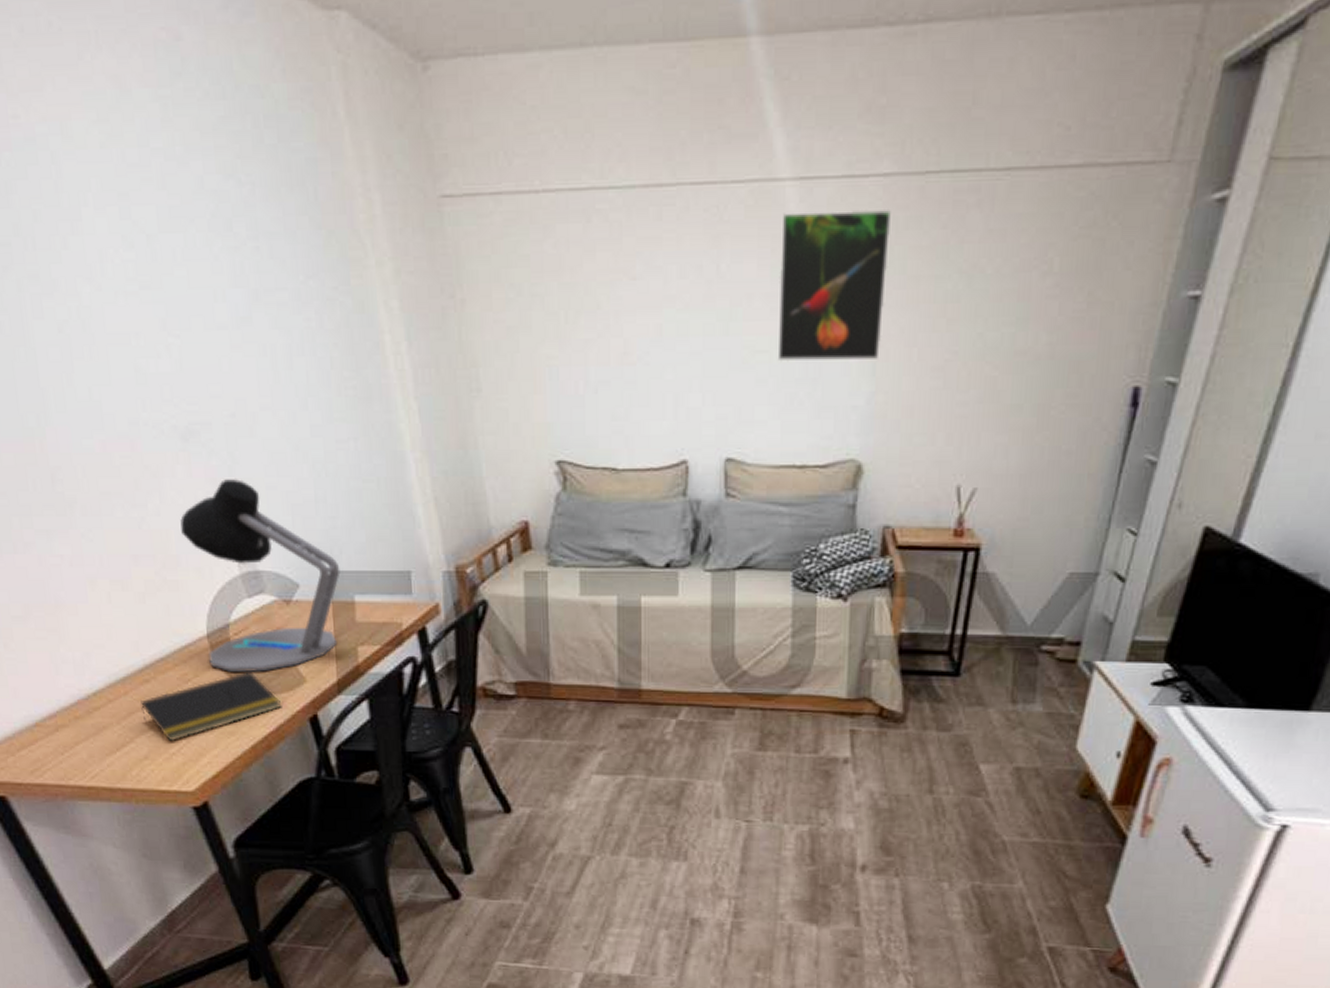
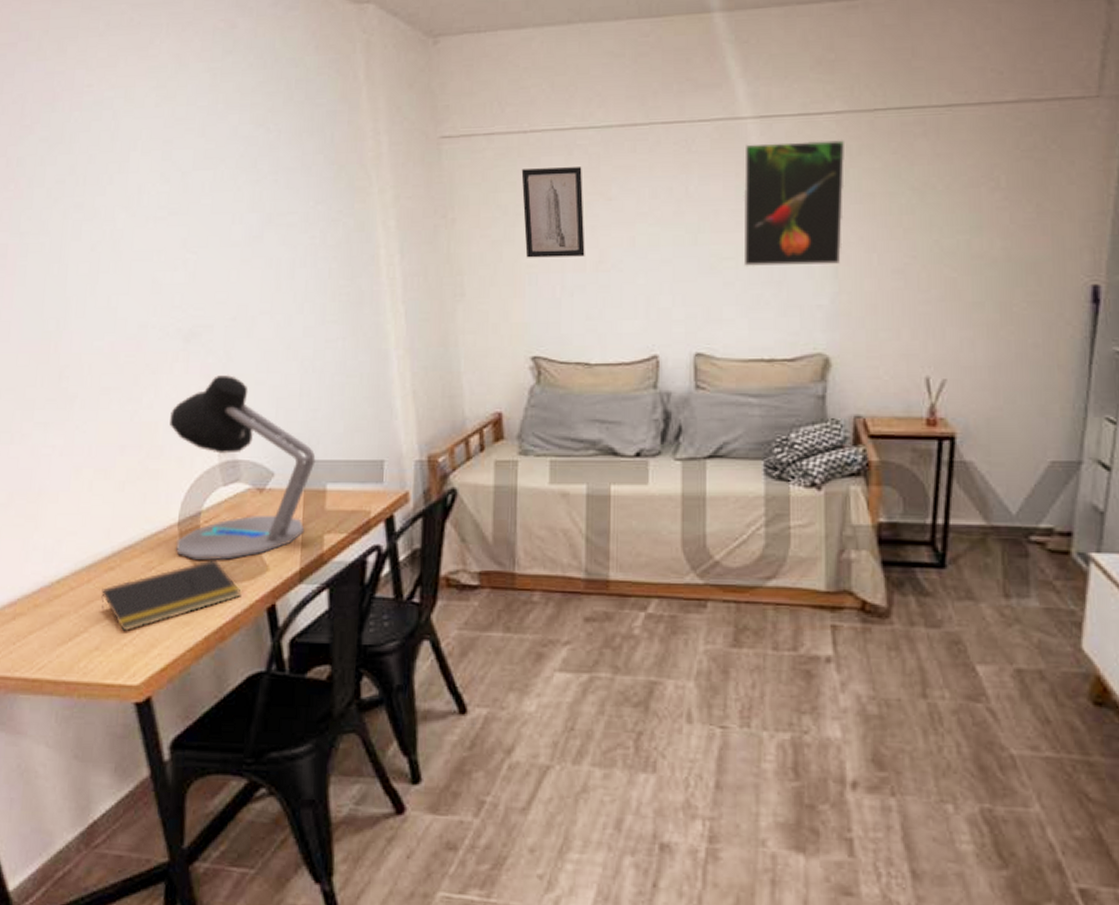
wall art: none [535,238,609,348] -> present [521,167,585,258]

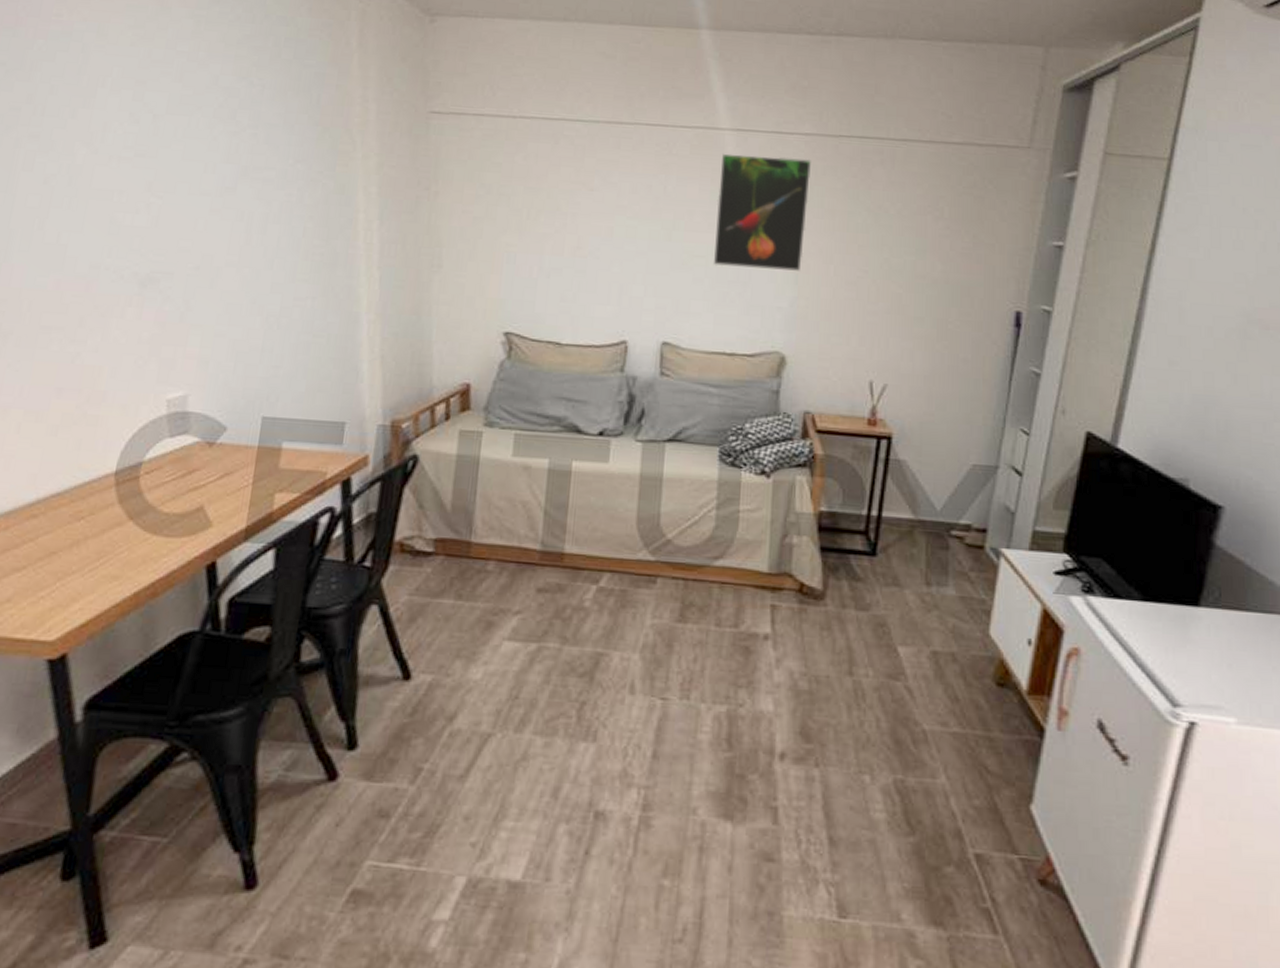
notepad: present [101,560,242,632] -> none [18,512,180,584]
desk lamp: present [169,375,316,561] -> none [110,324,274,514]
wall art: present [521,167,585,258] -> none [506,152,567,241]

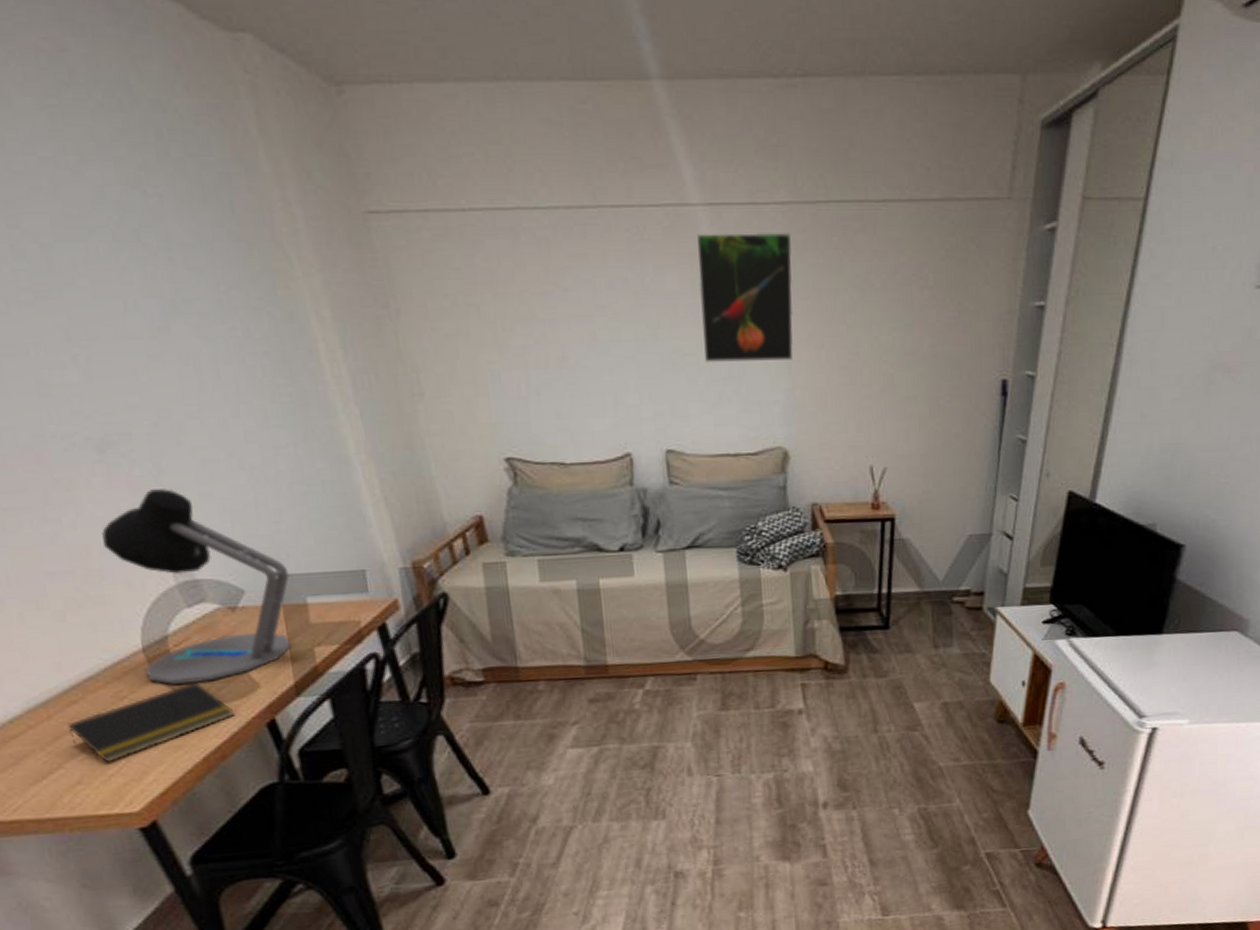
notepad: none [18,512,180,584] -> present [68,682,235,763]
desk lamp: none [110,324,274,514] -> present [101,489,292,686]

